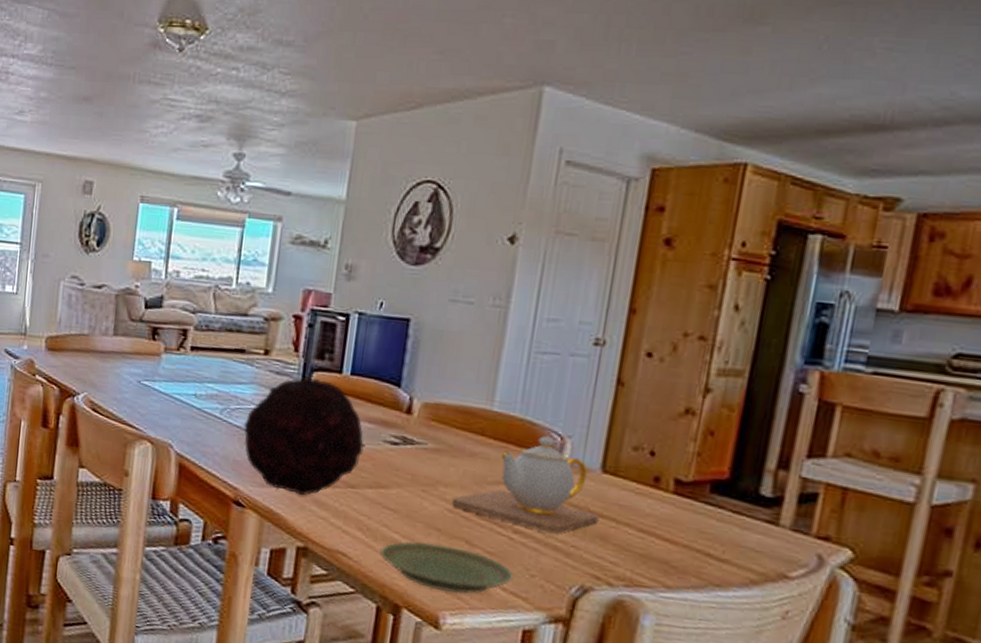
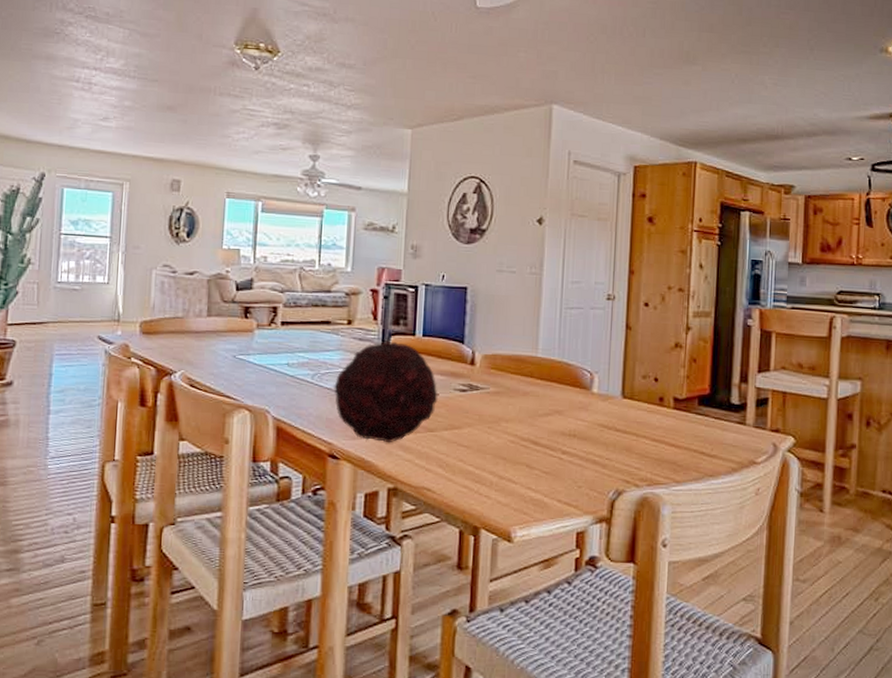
plate: present [380,541,514,594] -> none [458,470,566,510]
teapot: present [452,436,600,534] -> none [513,374,624,451]

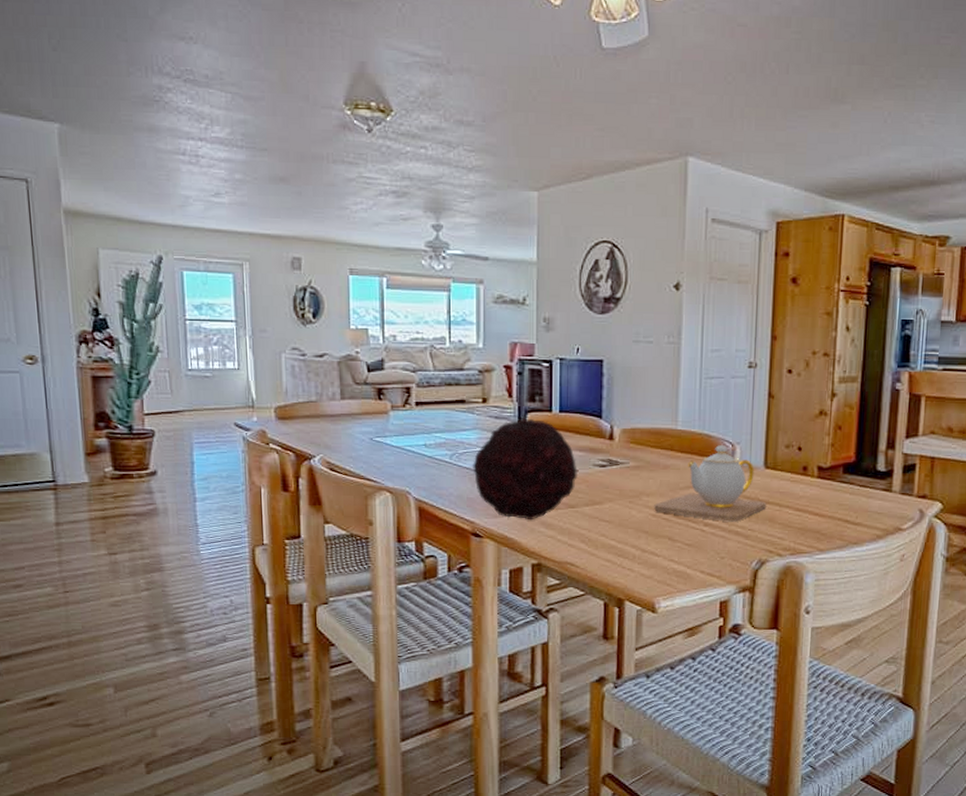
teapot: none [513,374,624,451] -> present [654,445,767,522]

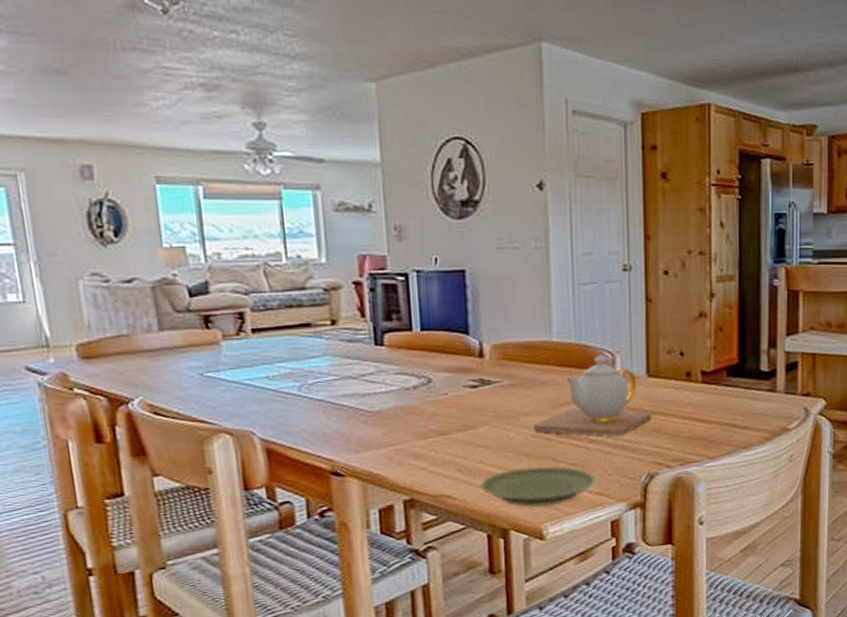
decorative orb: present [473,419,578,521] -> none [326,340,447,453]
plate: none [601,544,709,582] -> present [480,466,596,508]

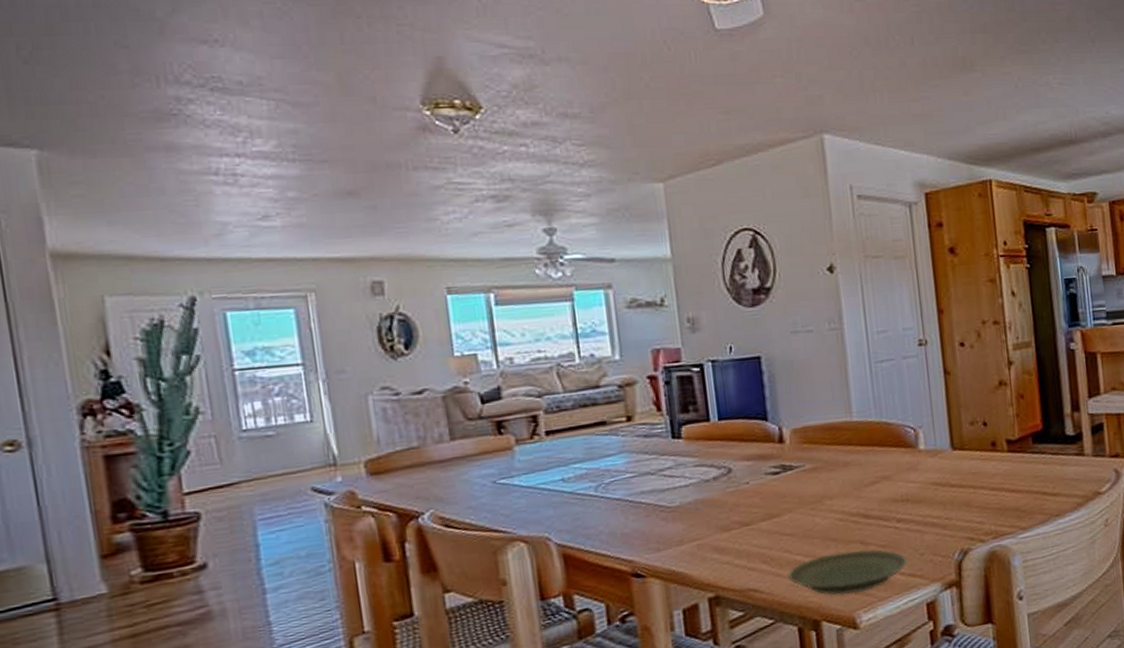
teapot: present [533,355,652,436] -> none [839,431,960,515]

